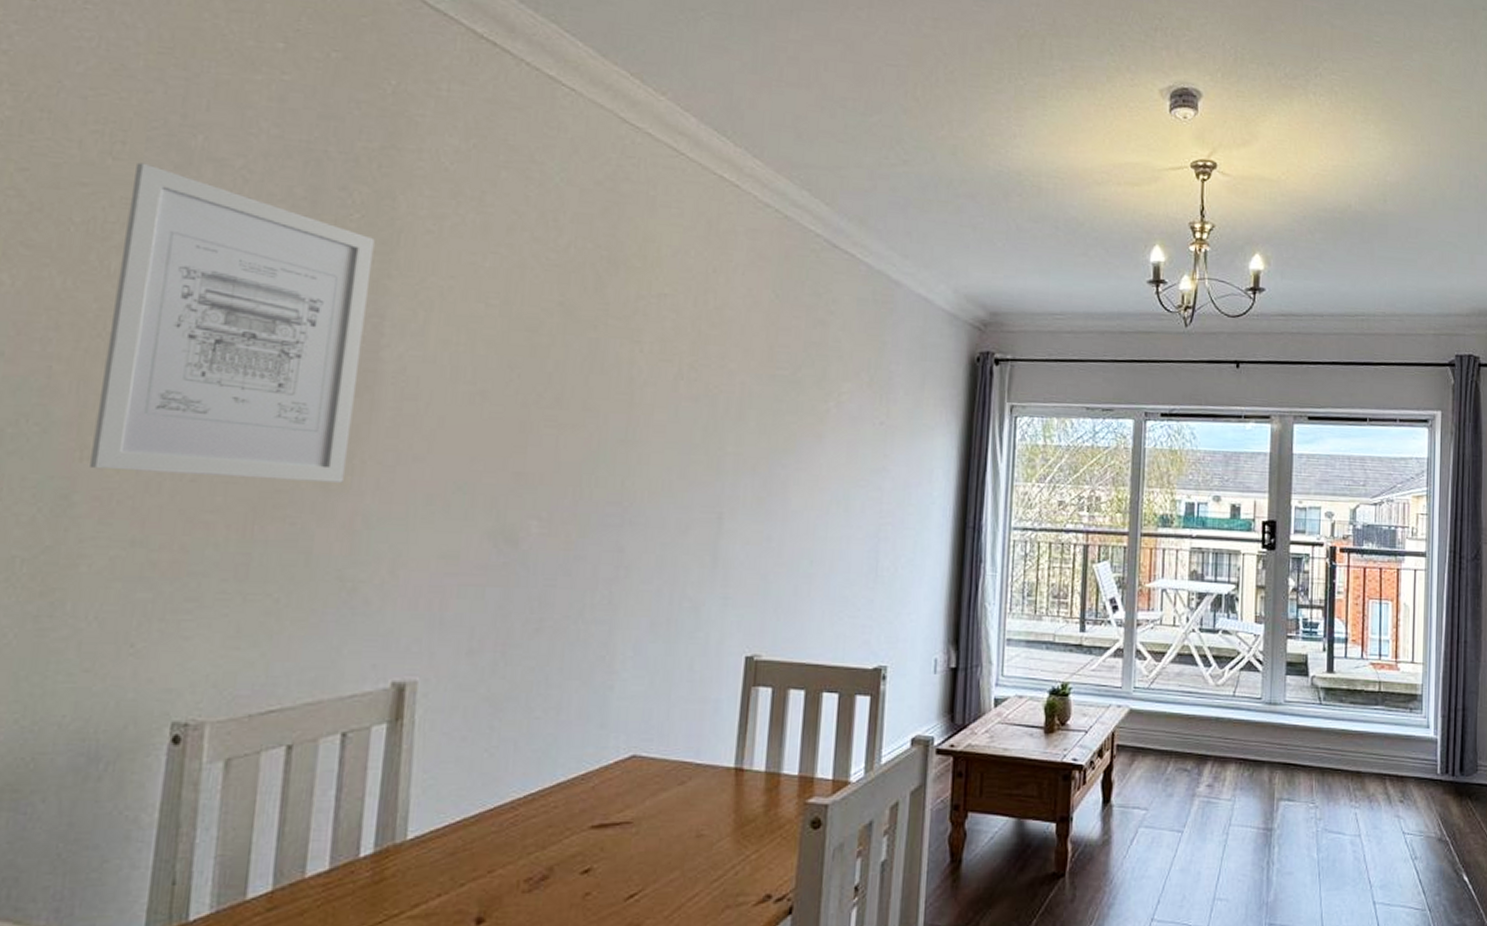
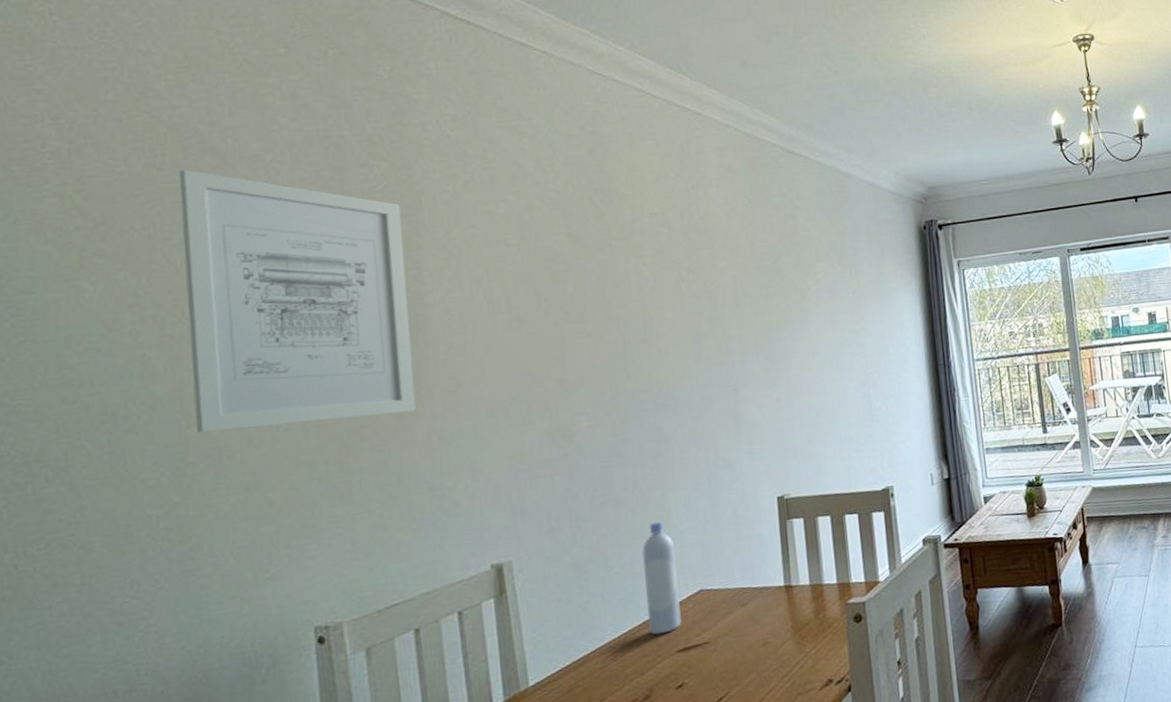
bottle: none [562,662,613,802] -> present [642,520,682,635]

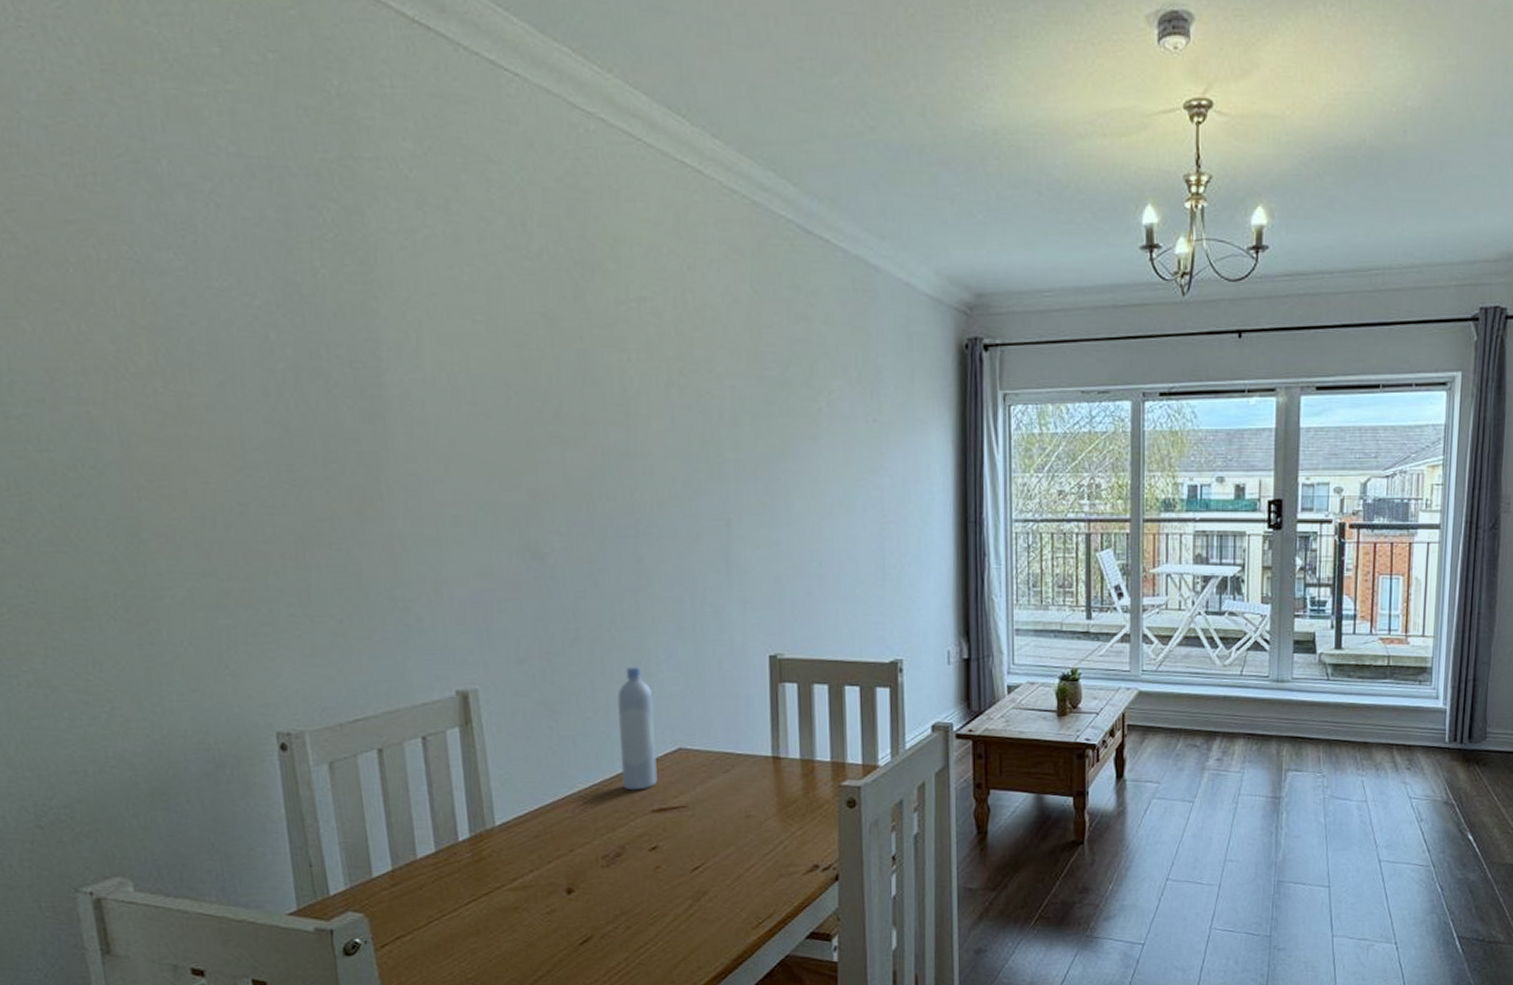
wall art: present [179,169,416,433] -> none [112,194,375,509]

